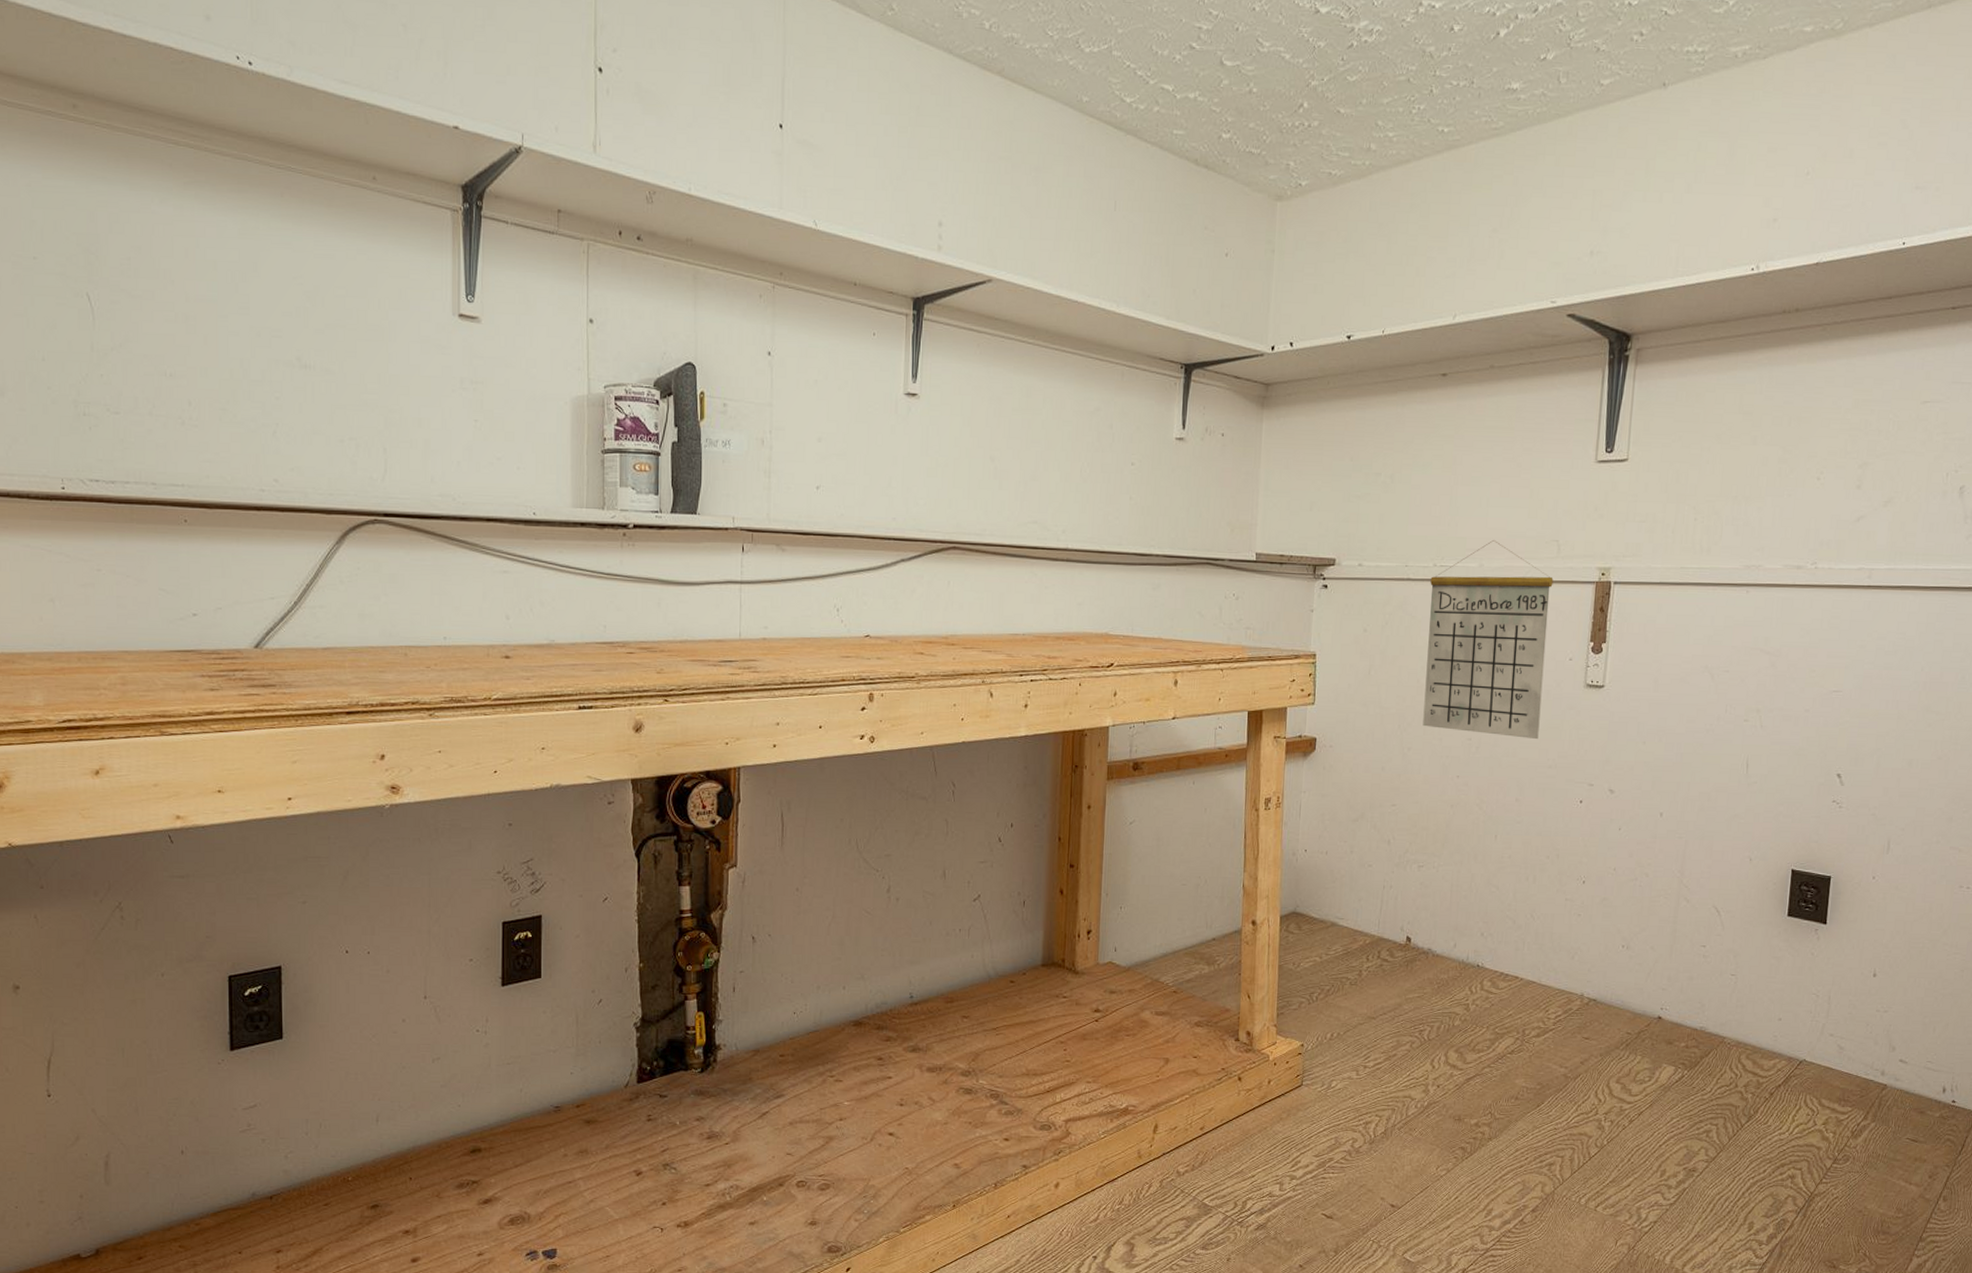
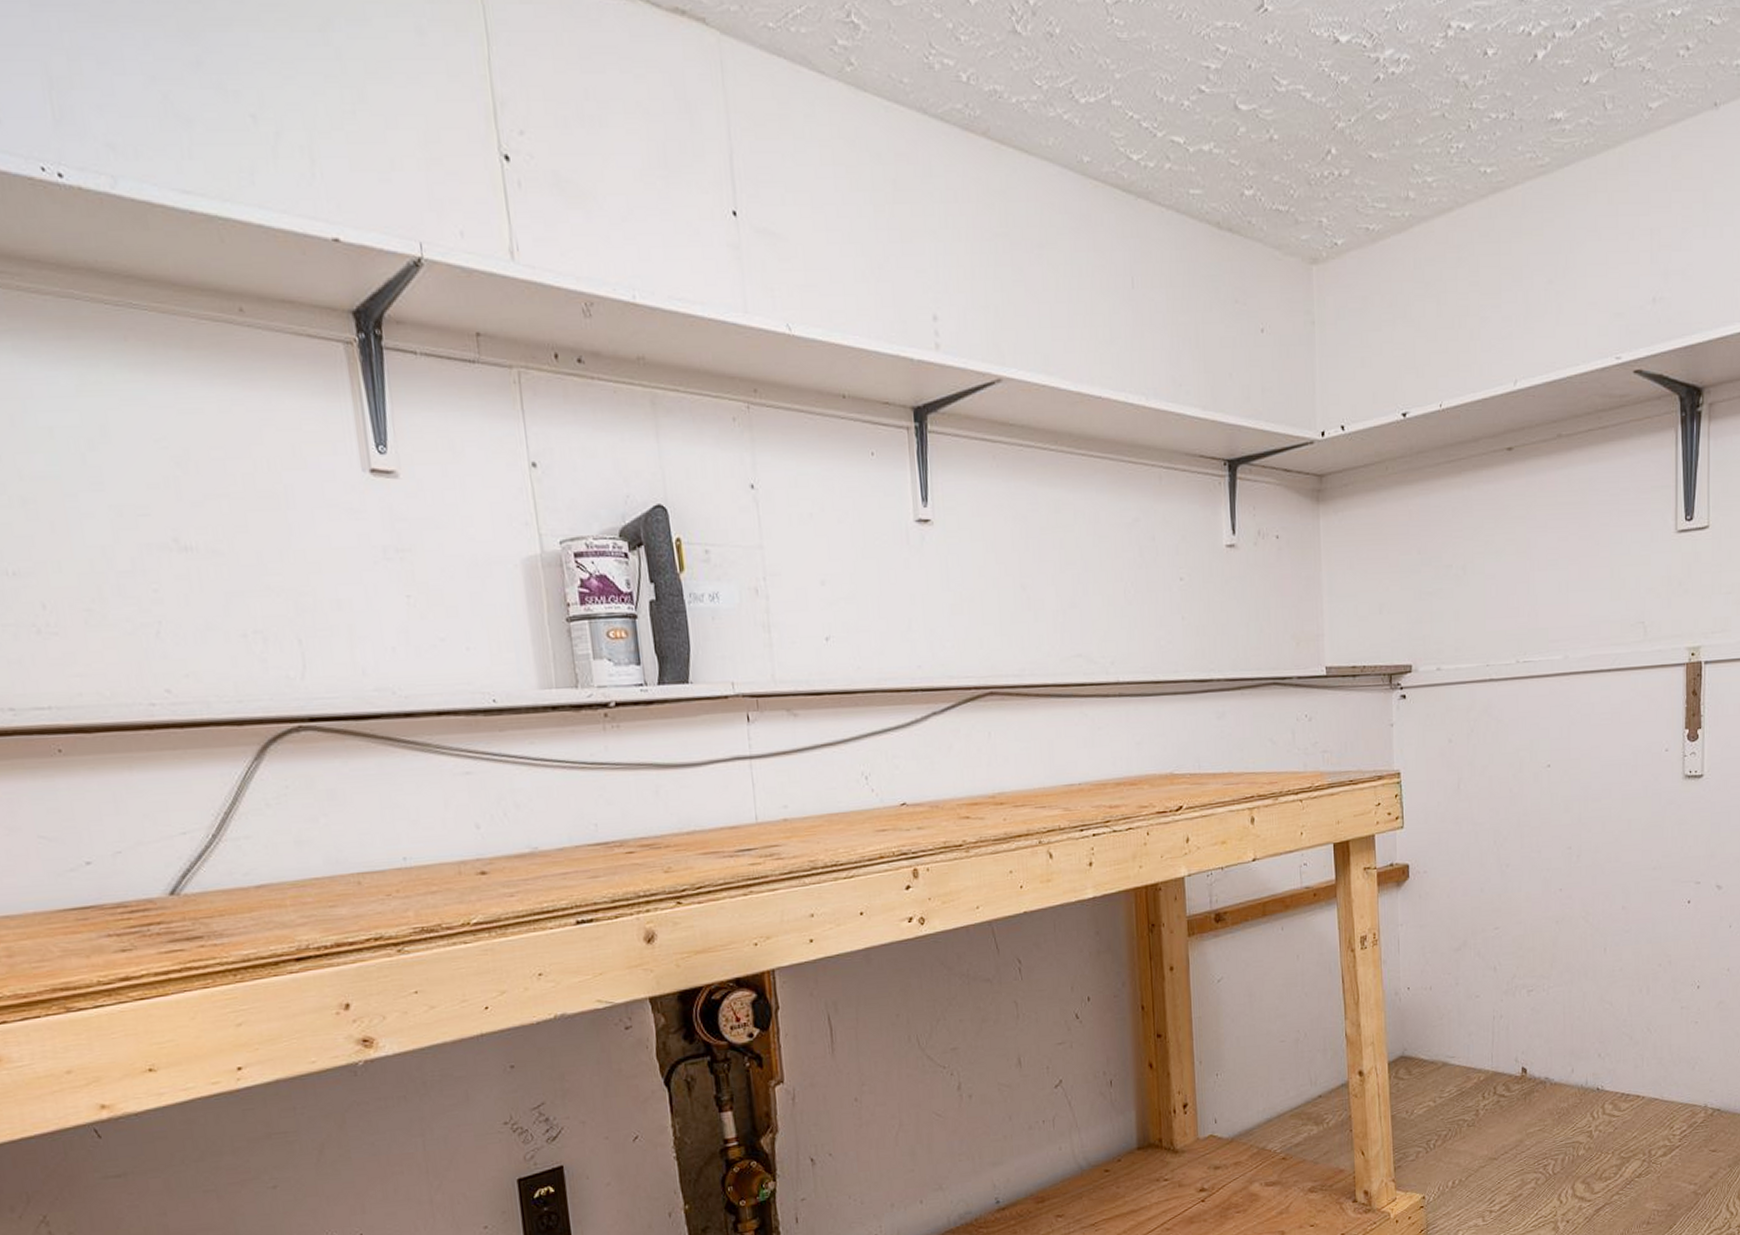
calendar: present [1423,540,1553,740] -> none [1514,628,1642,841]

